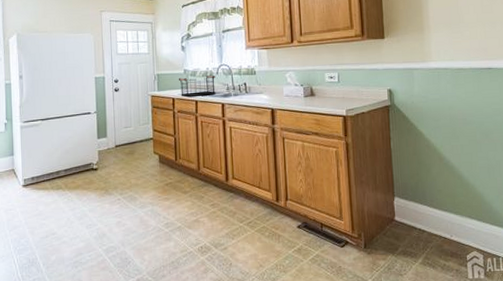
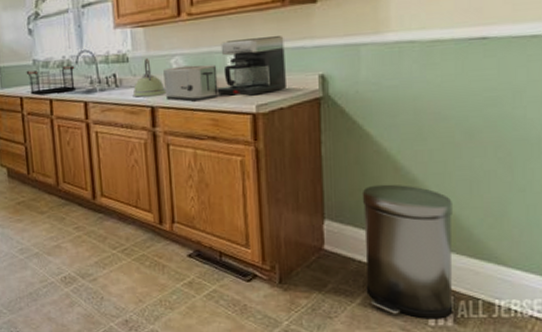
kettle: none [258,72,283,101] -> present [132,57,167,98]
toaster: none [281,78,320,107] -> present [163,64,219,103]
coffee maker: none [318,60,366,103] -> present [217,36,286,96]
pedal bin: none [419,170,484,274] -> present [362,184,453,319]

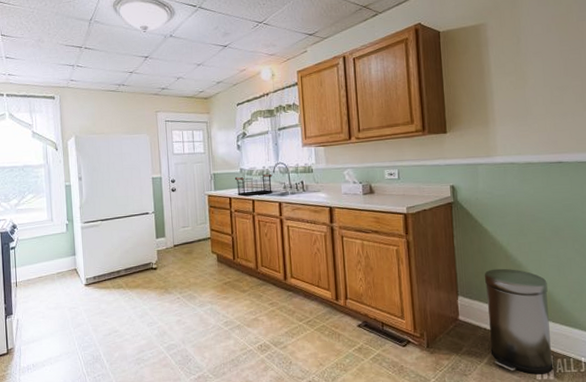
kettle: present [132,57,167,98] -> none [316,169,341,200]
toaster: present [163,64,219,103] -> none [339,175,379,205]
coffee maker: present [217,36,286,96] -> none [378,156,428,200]

